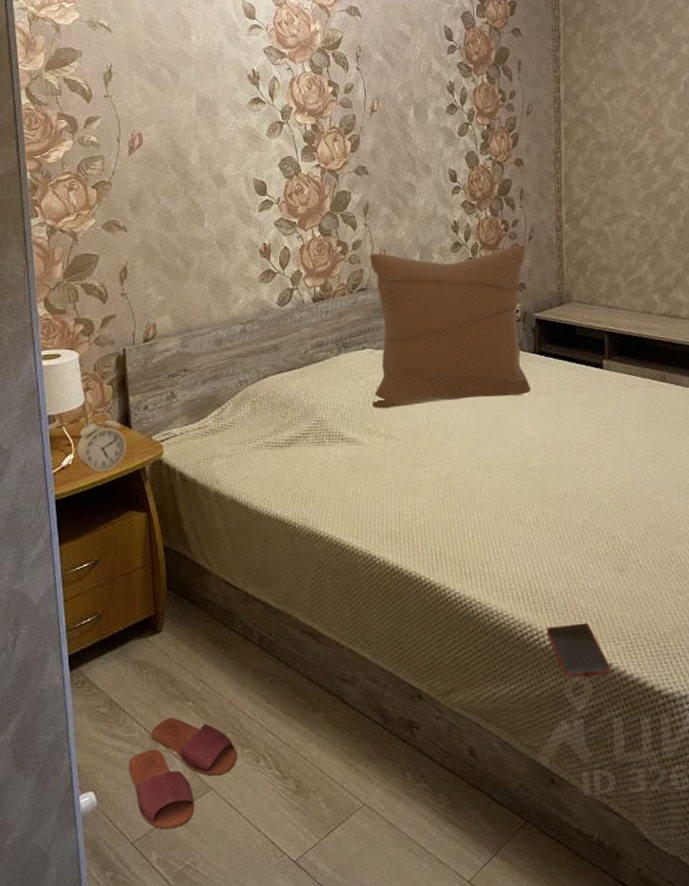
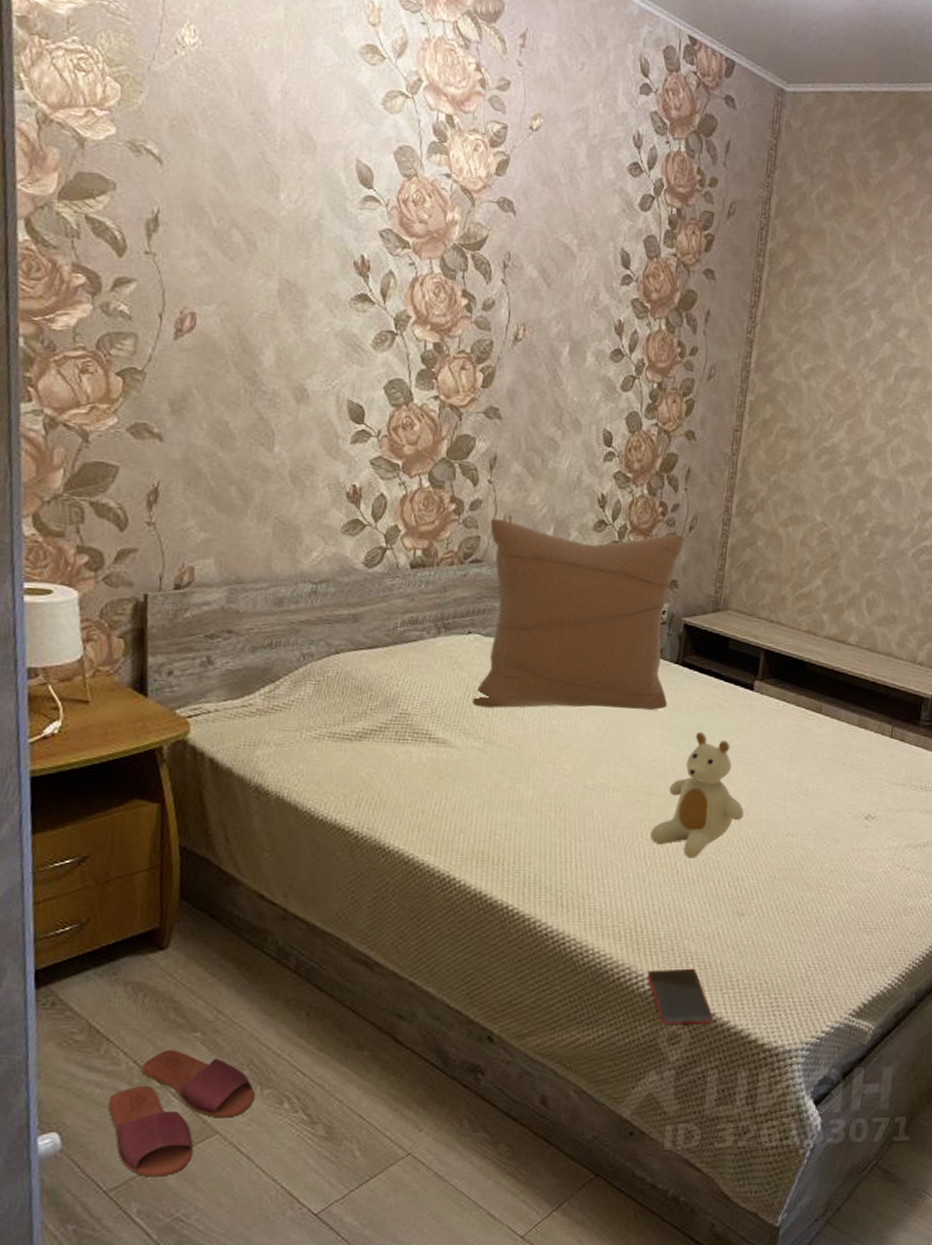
alarm clock: present [76,413,126,475] -> none [65,673,139,749]
stuffed bear: none [532,409,611,523] -> present [650,731,744,858]

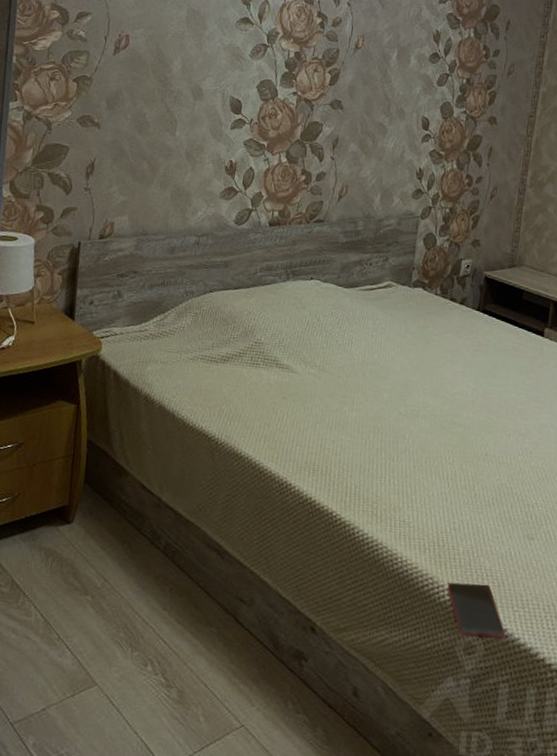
slippers: present [108,1050,255,1177] -> none [19,608,127,717]
pillow: present [472,518,684,710] -> none [311,187,486,350]
stuffed bear: present [650,731,744,858] -> none [453,370,535,483]

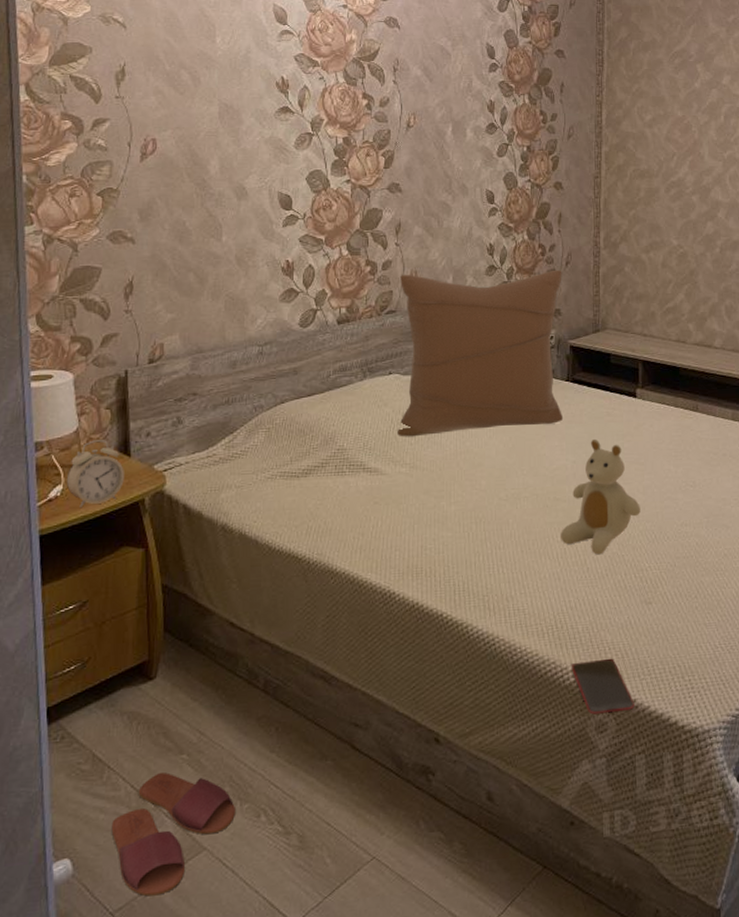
alarm clock: none [17,301,68,359] -> present [66,440,124,507]
slippers: none [19,608,127,717] -> present [111,772,235,897]
pillow: none [311,187,486,350] -> present [398,269,564,437]
stuffed bear: none [453,370,535,483] -> present [561,438,640,555]

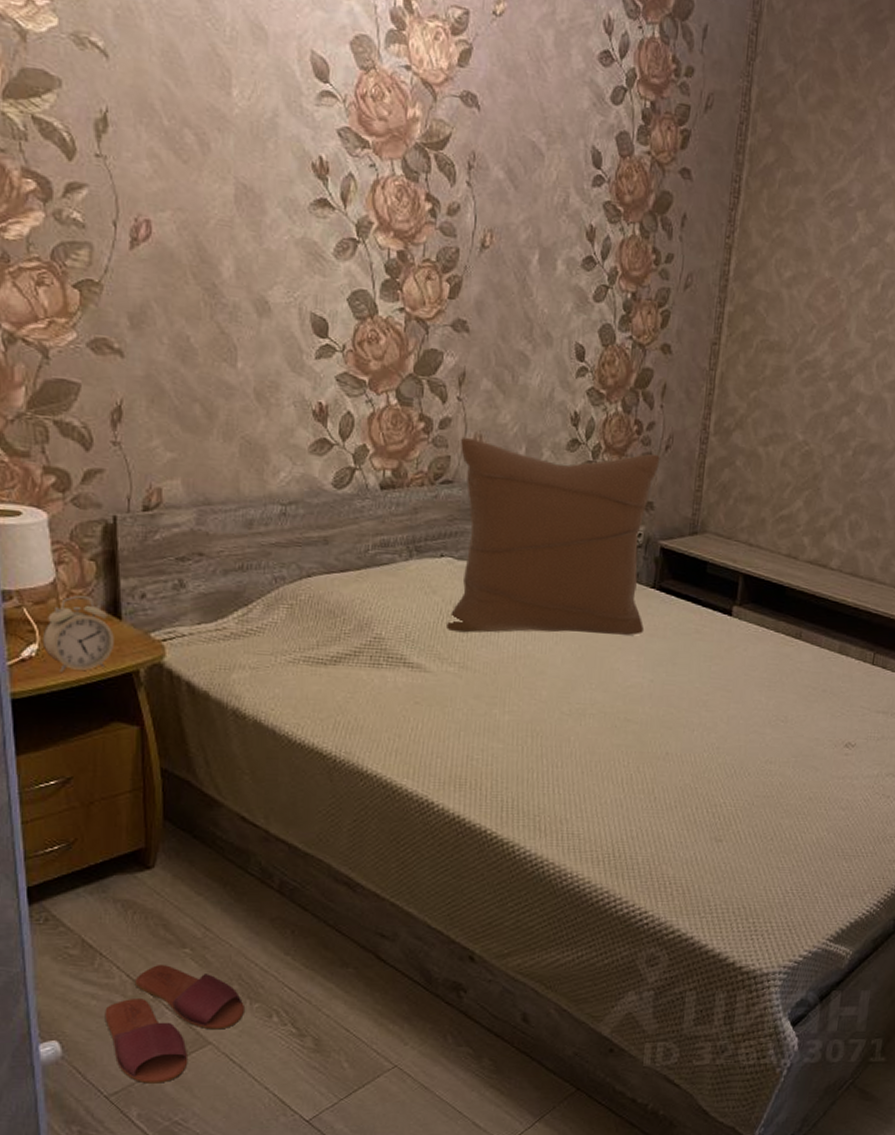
stuffed bear: present [561,438,640,555] -> none [628,657,722,785]
smartphone: present [571,658,635,715] -> none [625,893,691,948]

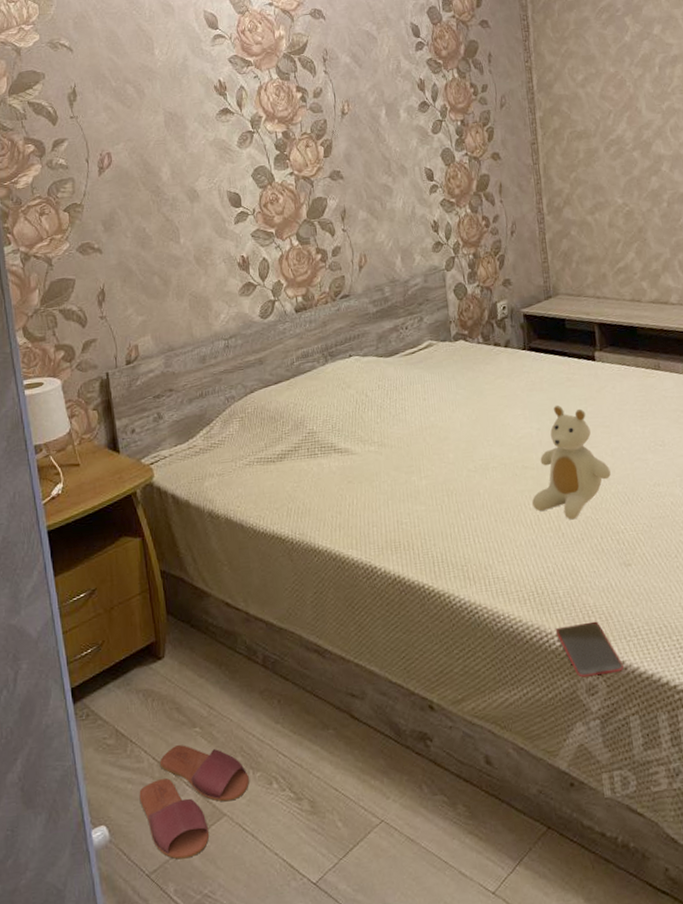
alarm clock: present [42,596,114,672] -> none [65,439,116,503]
pillow: present [447,437,660,635] -> none [350,240,524,417]
smartphone: none [625,893,691,948] -> present [555,621,624,678]
stuffed bear: none [628,657,722,785] -> present [532,404,611,520]

